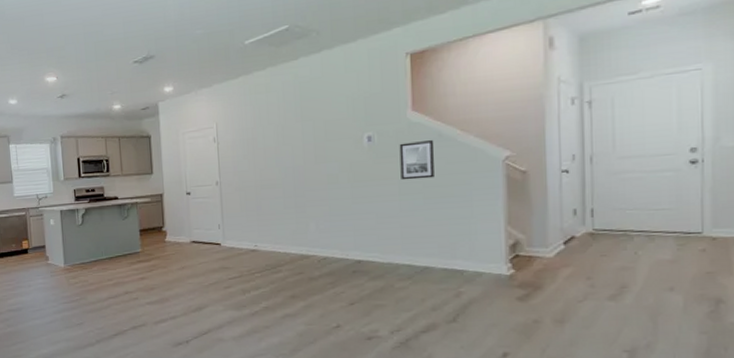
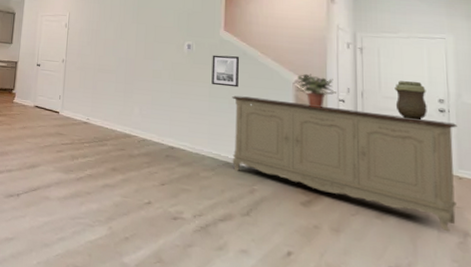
sideboard: none [427,174,713,302] -> present [232,95,458,232]
potted plant: none [506,145,558,186] -> present [296,73,336,108]
decorative urn: none [633,130,675,180] -> present [395,81,427,121]

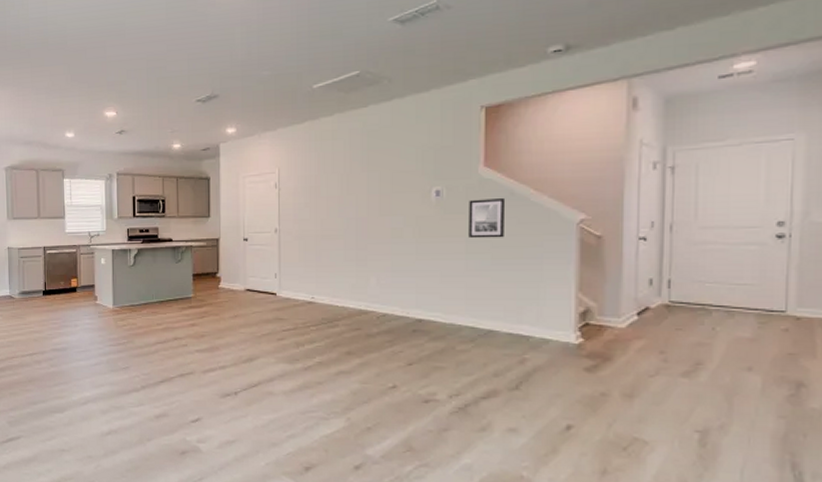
sideboard: present [232,95,458,232] -> none [496,247,801,385]
potted plant: present [296,73,336,108] -> none [581,209,635,251]
decorative urn: present [395,81,427,121] -> none [716,201,761,252]

